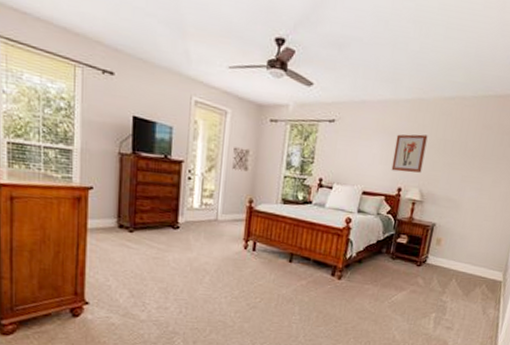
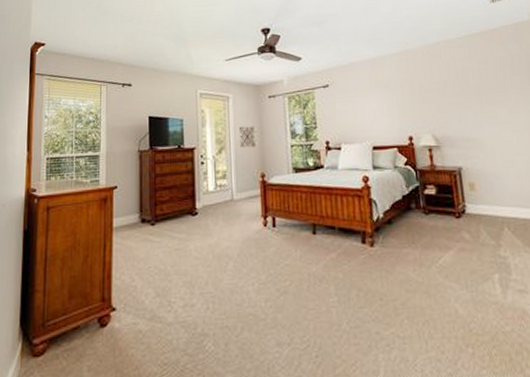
wall art: present [391,134,428,173] -> none [392,81,429,121]

